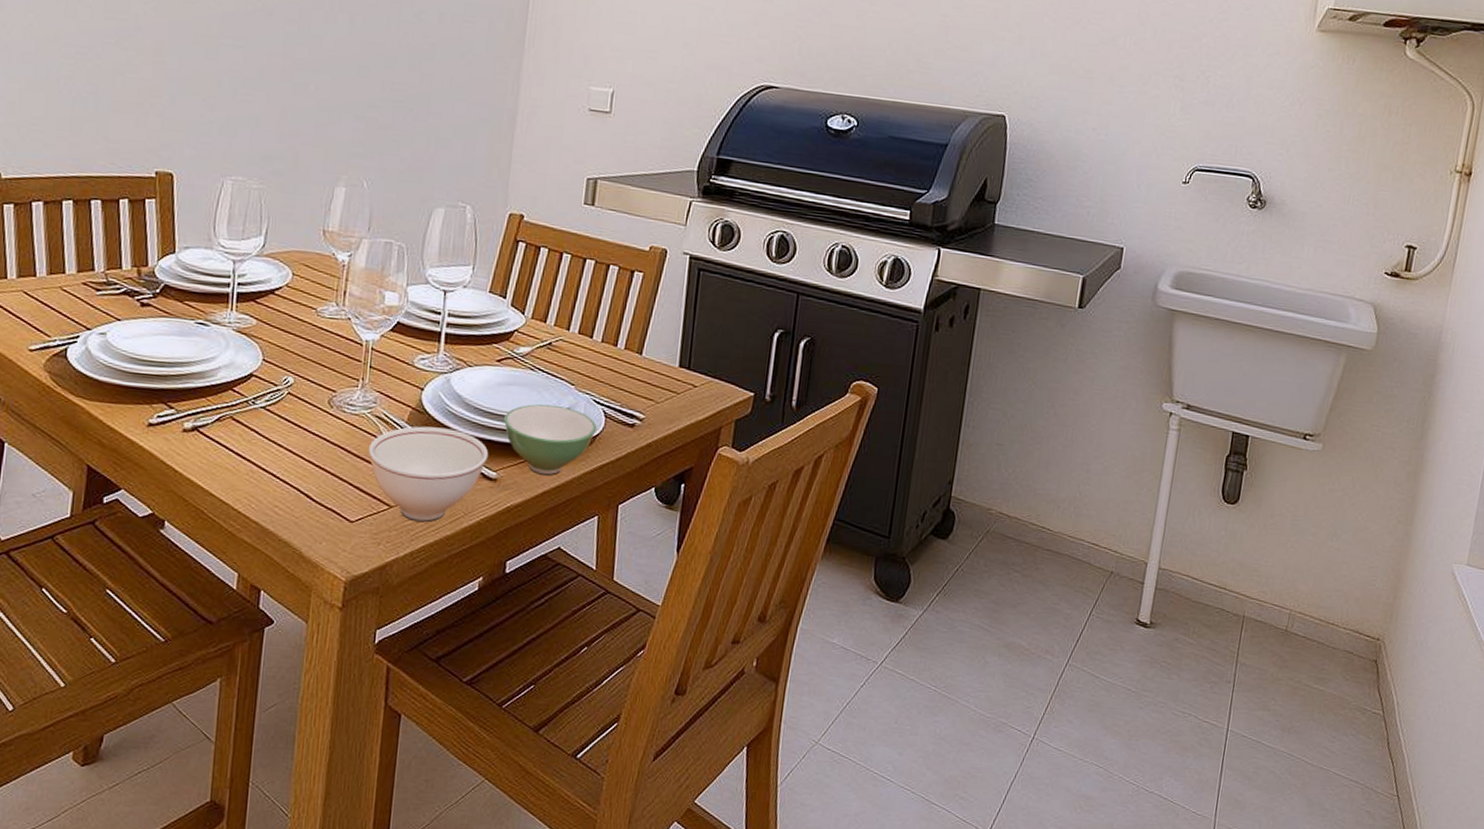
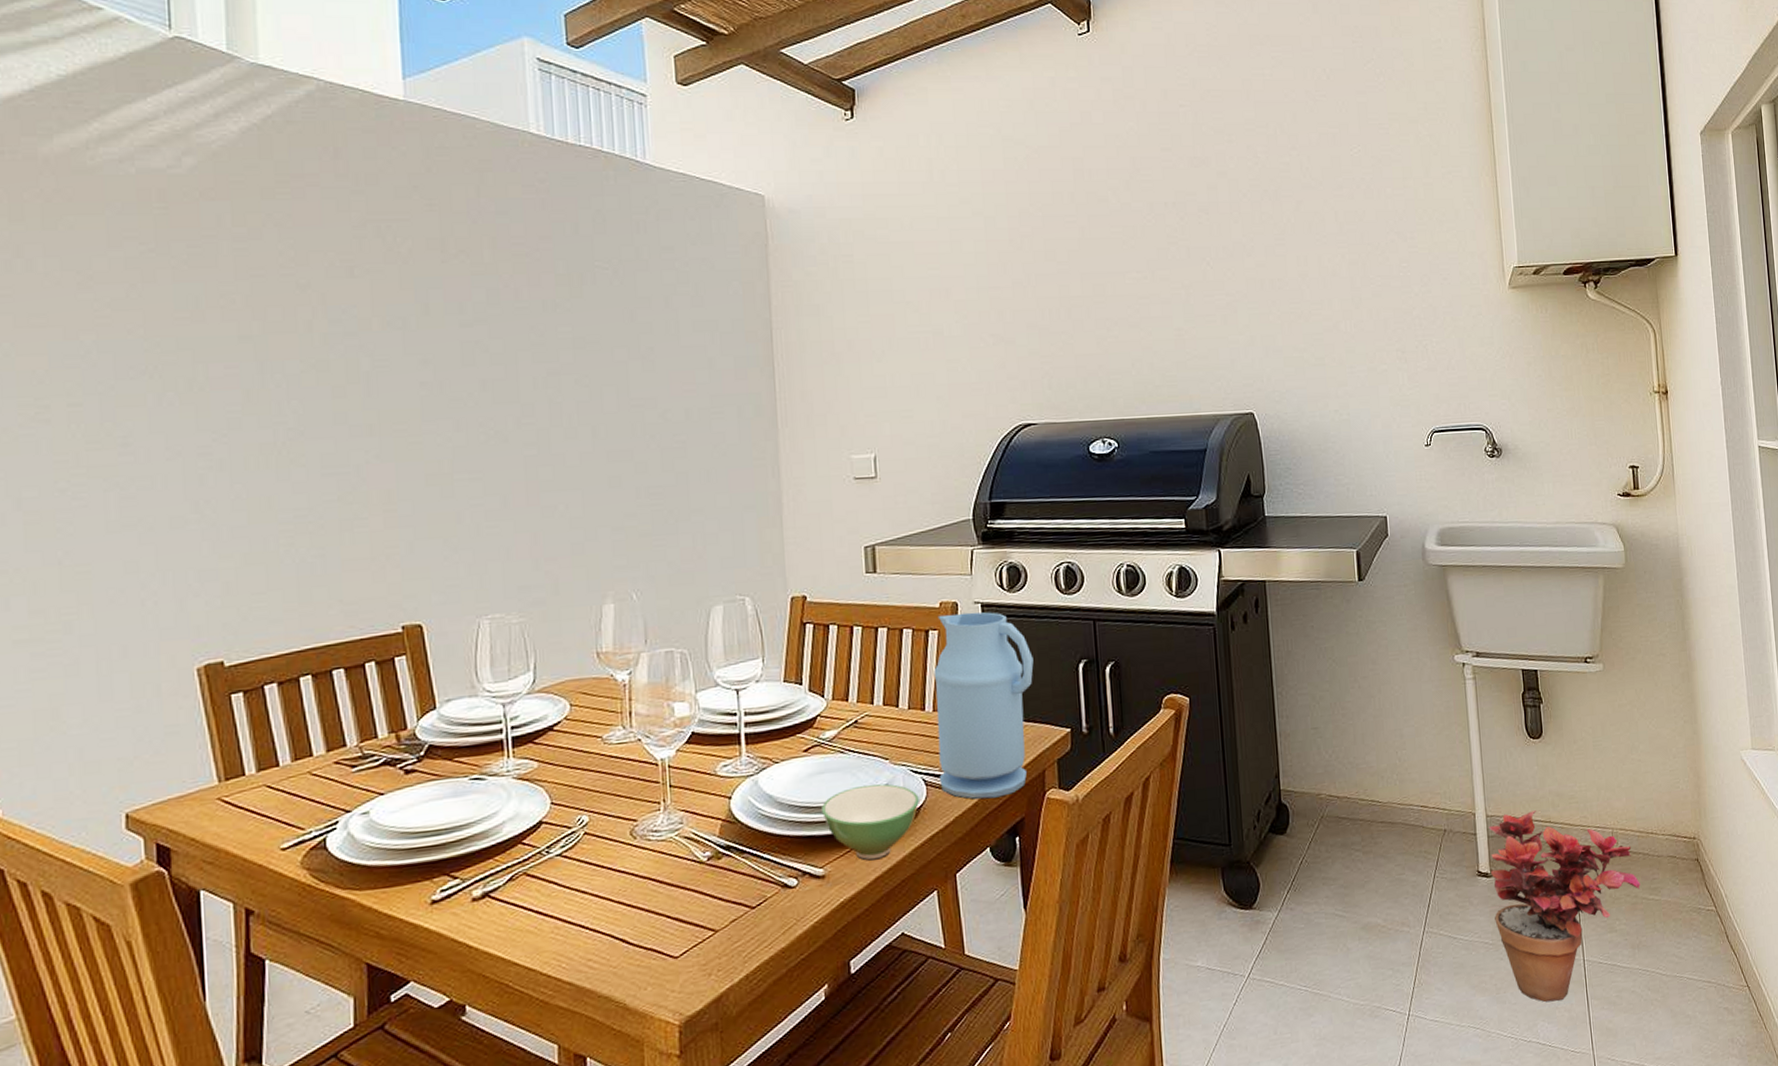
bowl: present [368,426,489,523] -> none [681,833,812,942]
water jug: none [618,258,731,444] -> present [933,612,1034,800]
potted plant: none [1143,570,1307,762] -> present [1489,810,1641,1002]

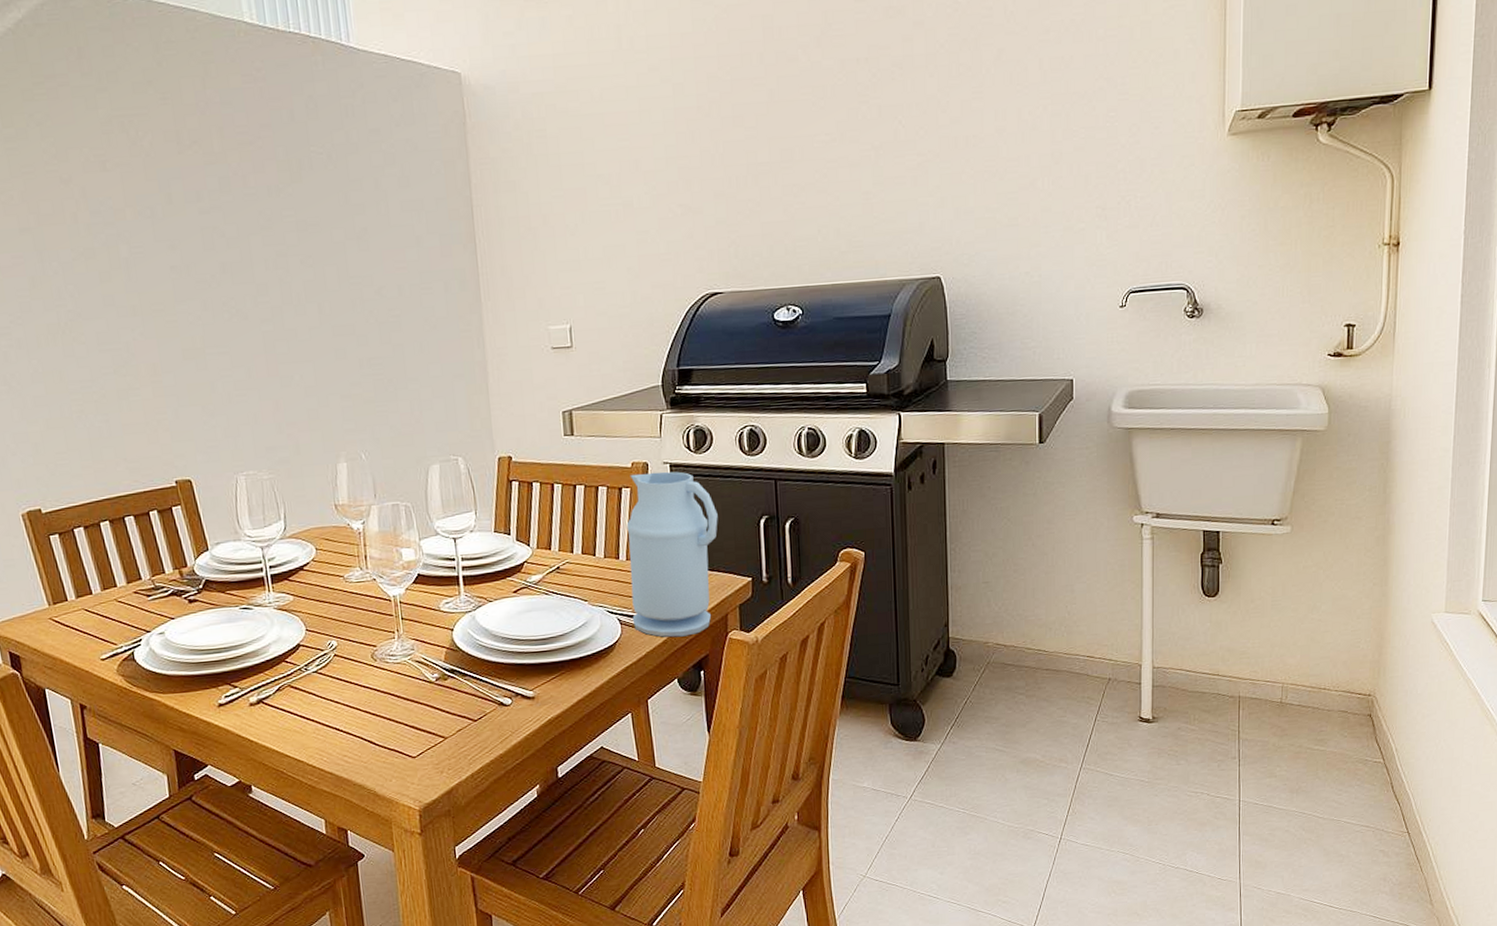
bowl: present [820,784,919,861] -> none [529,621,615,686]
potted plant: present [1489,810,1641,1002] -> none [1153,664,1306,835]

